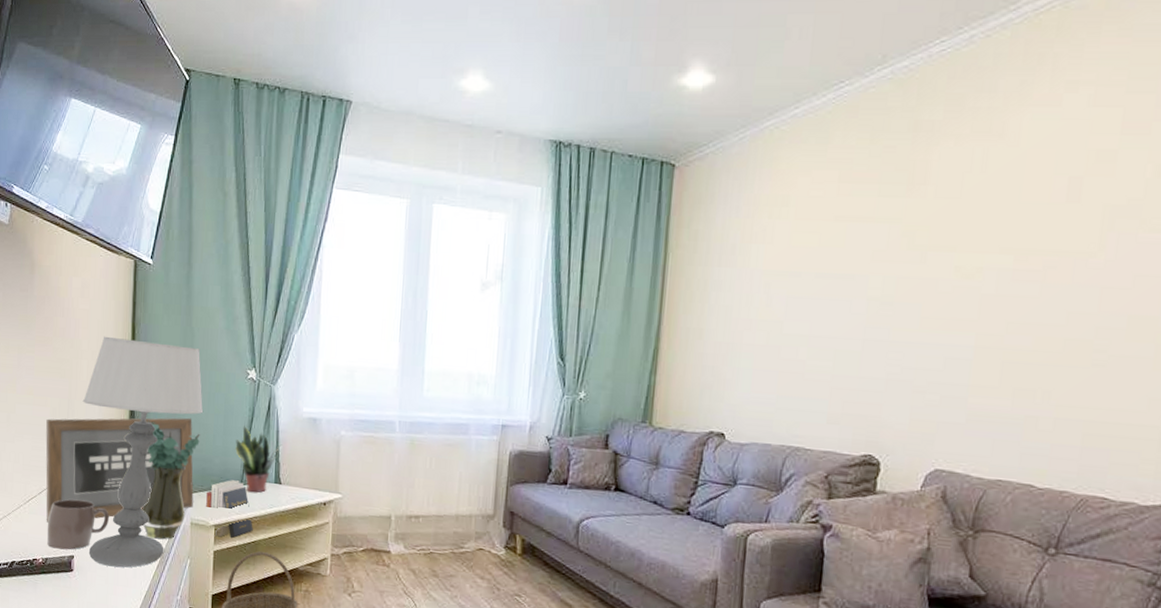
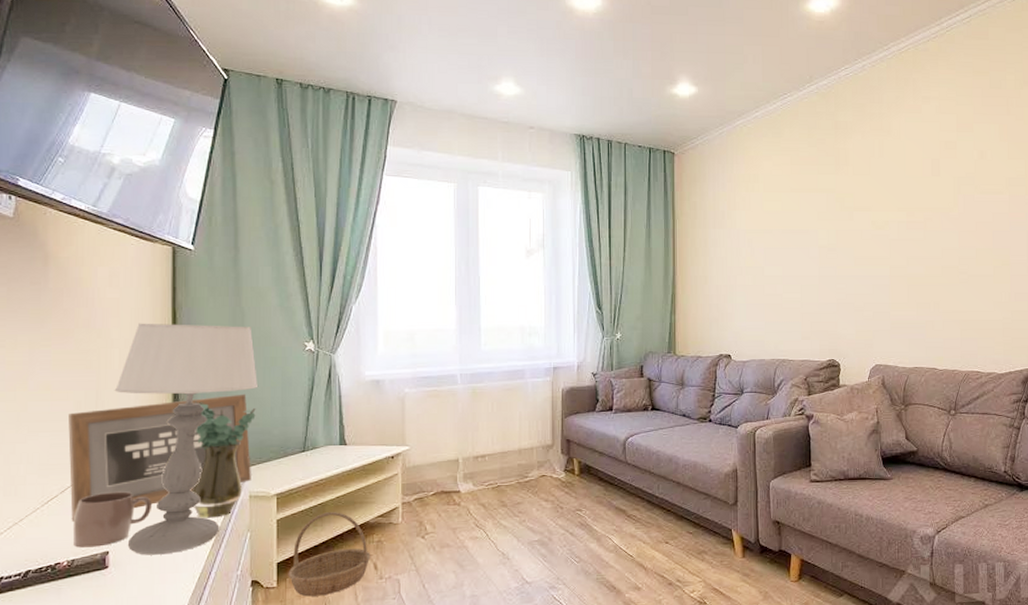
books: present [206,480,253,539] -> none [266,448,319,505]
potted plant: present [235,426,282,494] -> none [296,395,346,458]

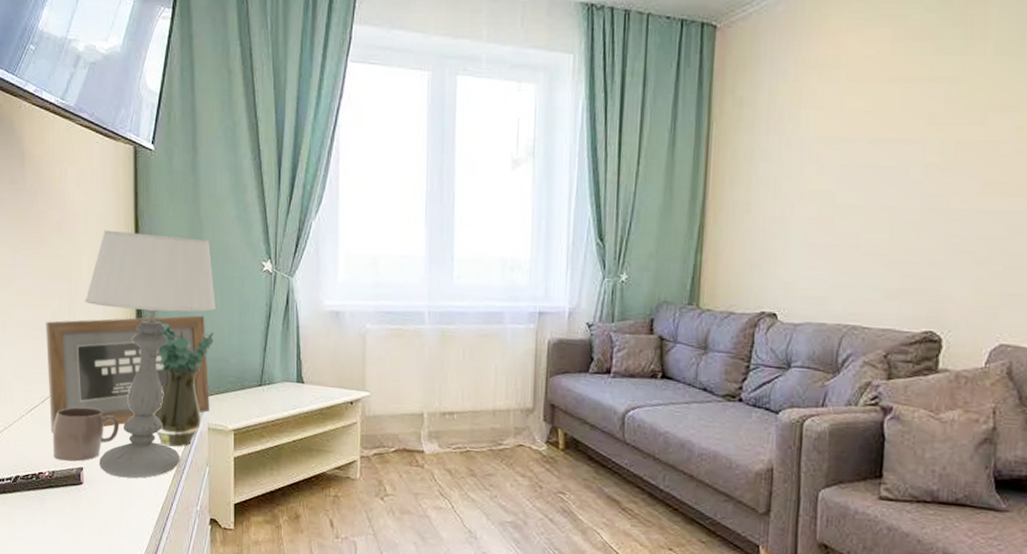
basket: present [288,512,371,597] -> none [244,456,327,547]

